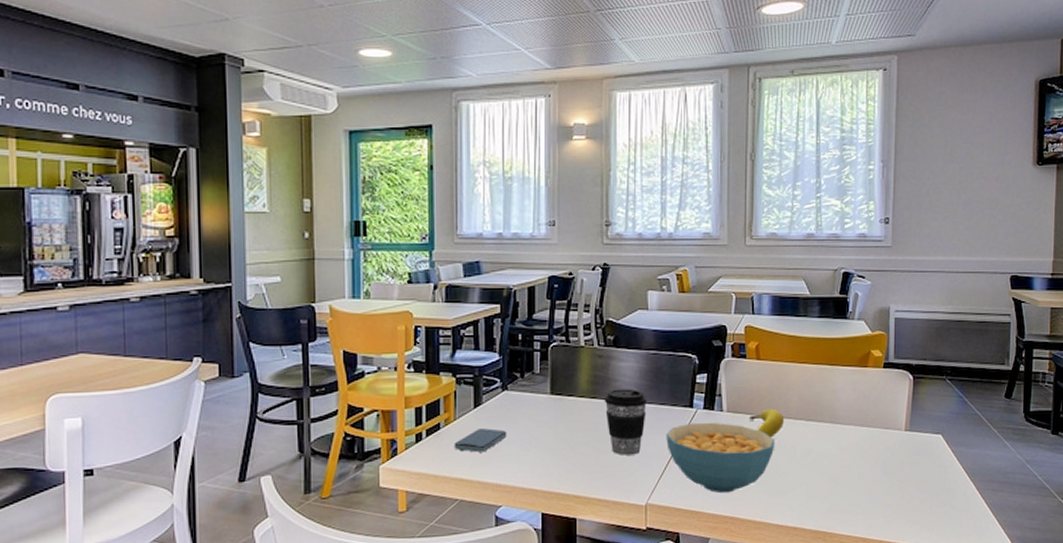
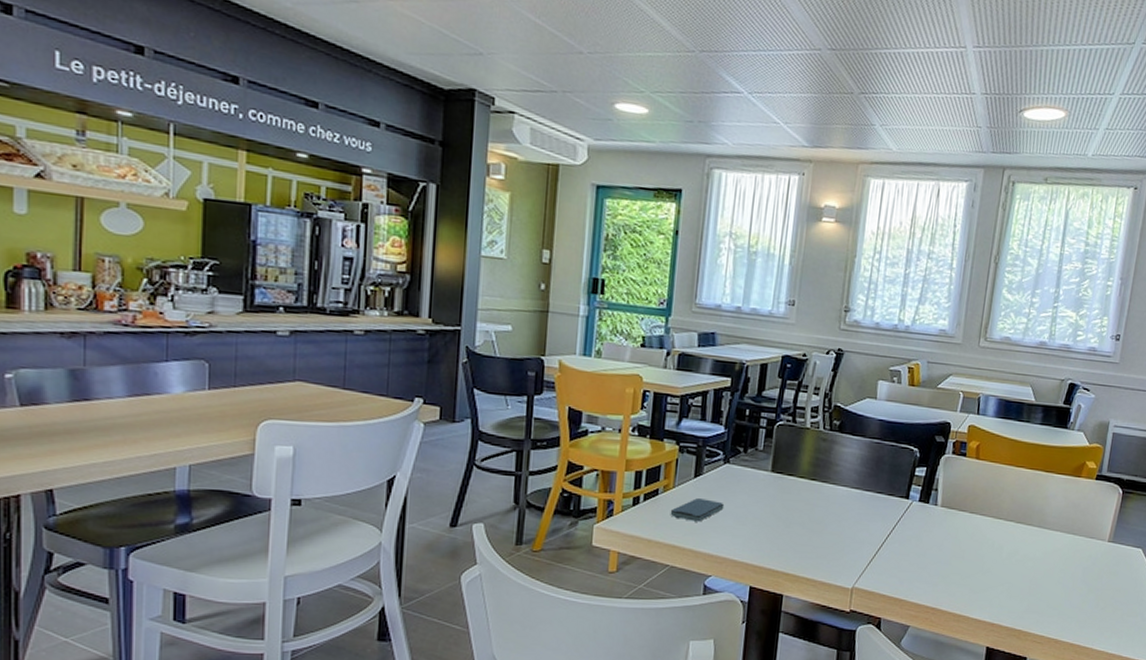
coffee cup: present [604,389,648,455] -> none [823,473,866,539]
cereal bowl: present [666,422,775,494] -> none [879,513,984,585]
fruit: present [748,408,785,438] -> none [961,507,996,536]

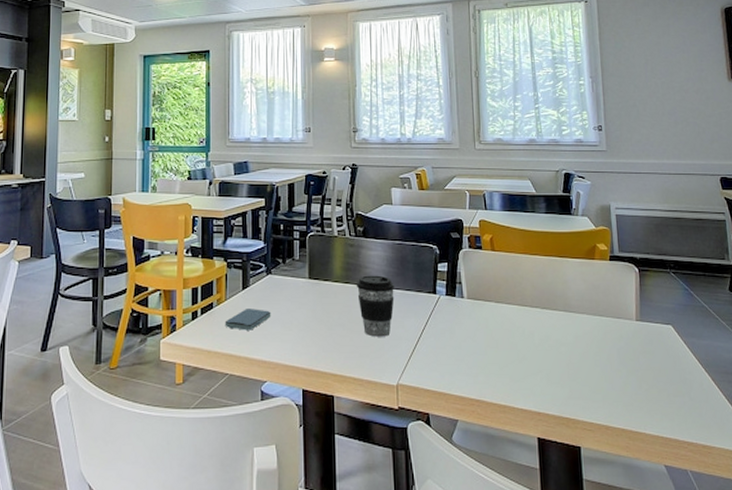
coffee cup: none [823,473,866,539] -> present [356,275,395,337]

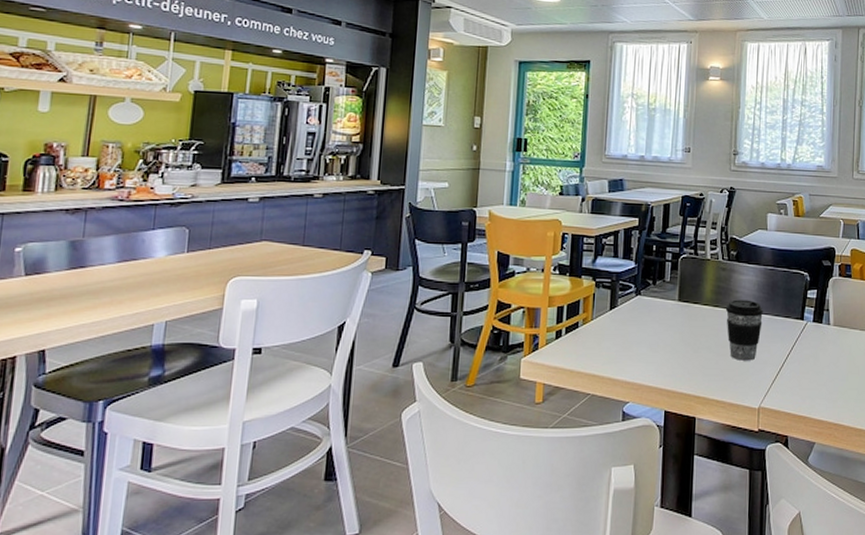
smartphone: present [225,309,271,331] -> none [589,329,638,351]

